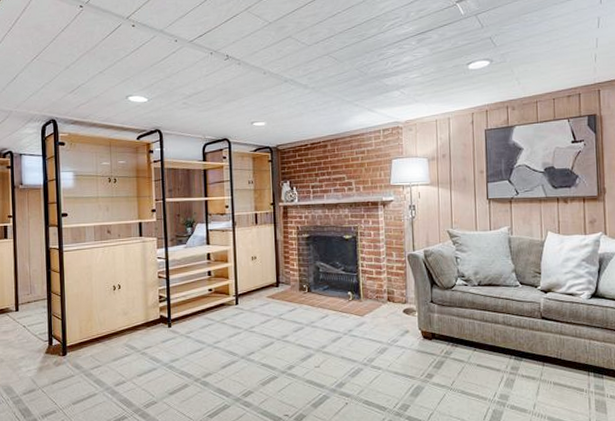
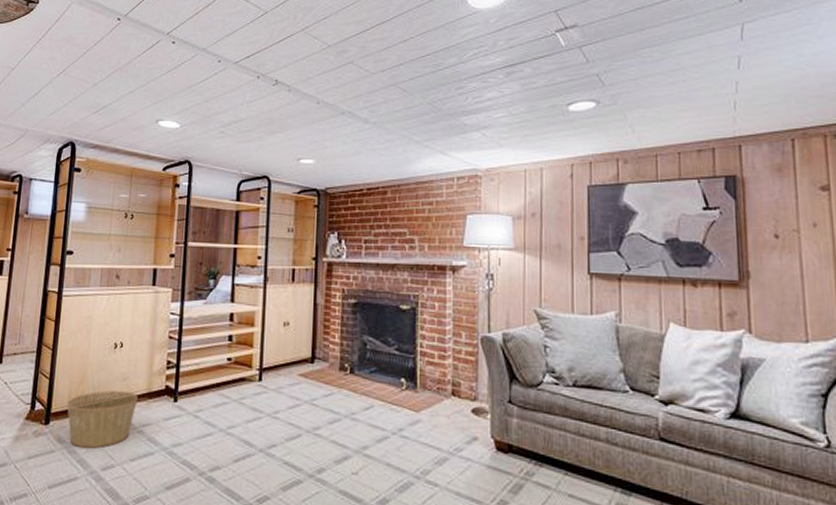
basket: none [79,323,138,370] -> present [67,390,138,449]

